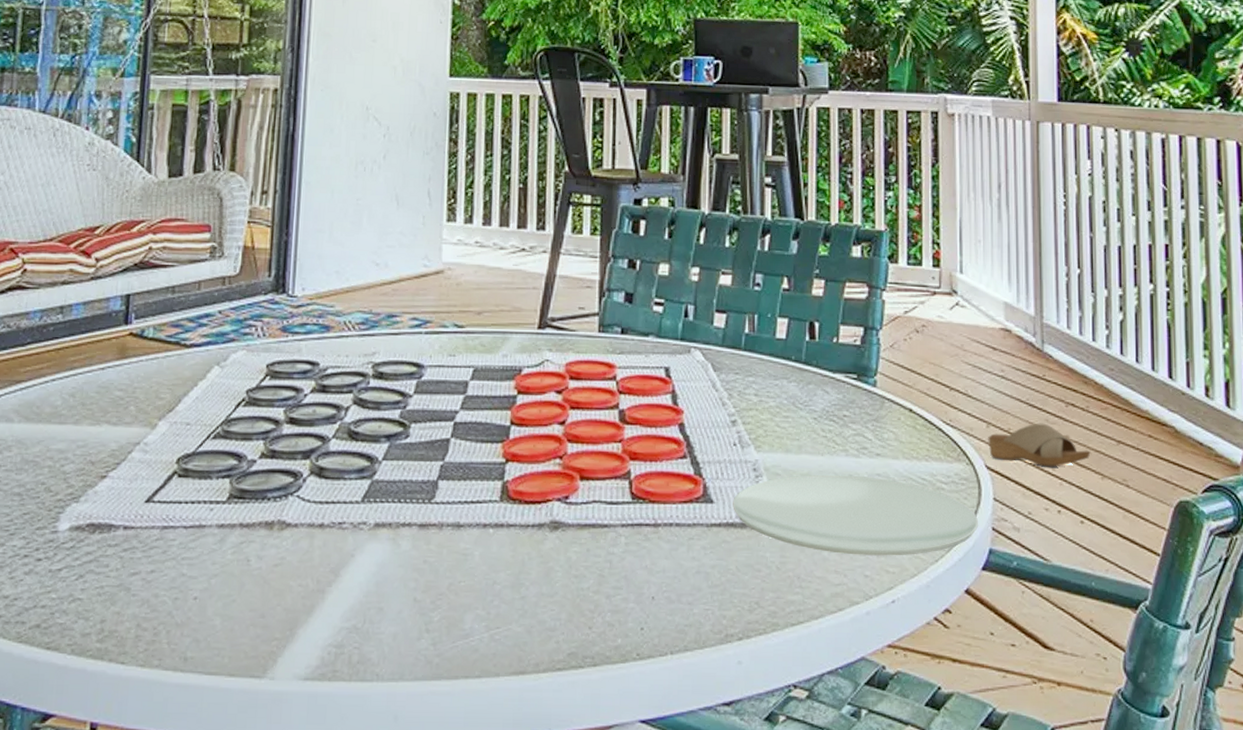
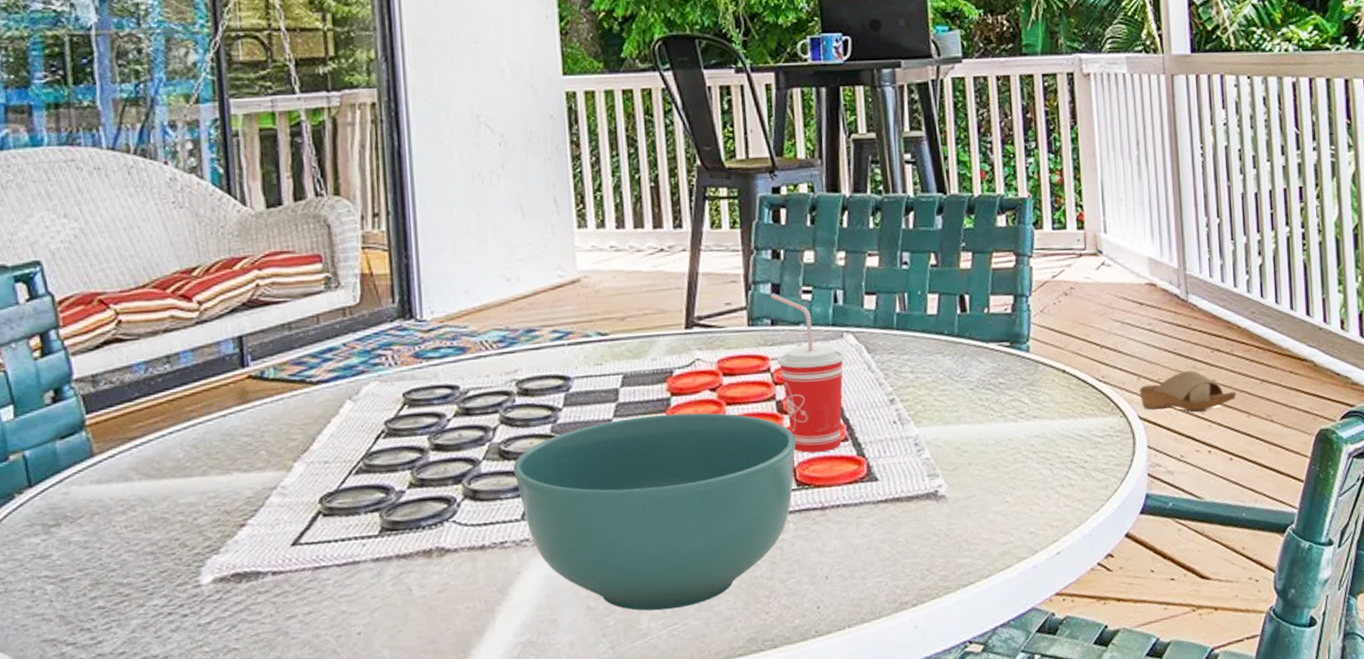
bowl: none [360,411,636,612] -> present [513,412,797,611]
beverage cup: none [623,301,692,467] -> present [770,293,846,453]
plate: present [733,474,978,556] -> none [897,439,1134,515]

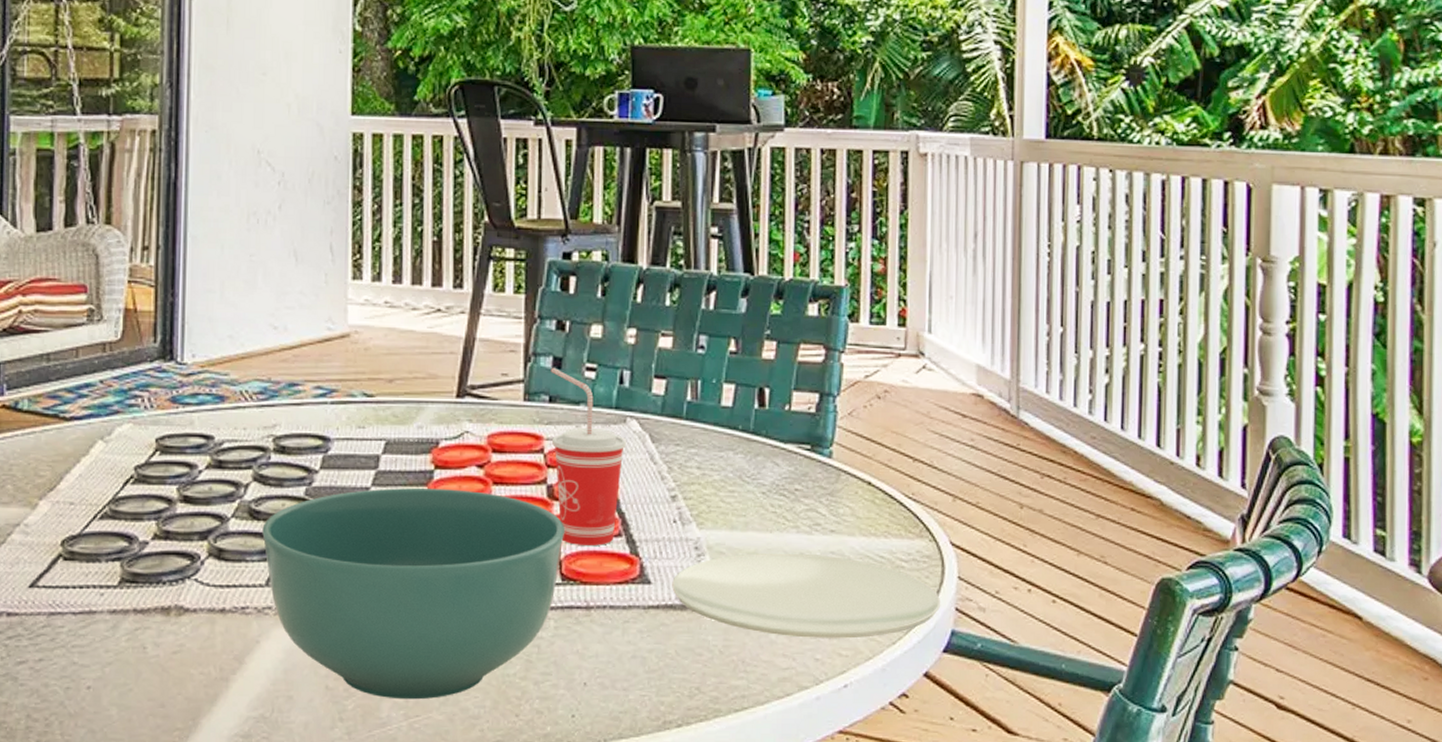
plate: none [897,439,1134,515] -> present [672,552,940,639]
sandal: present [1139,370,1237,412] -> none [954,496,1067,543]

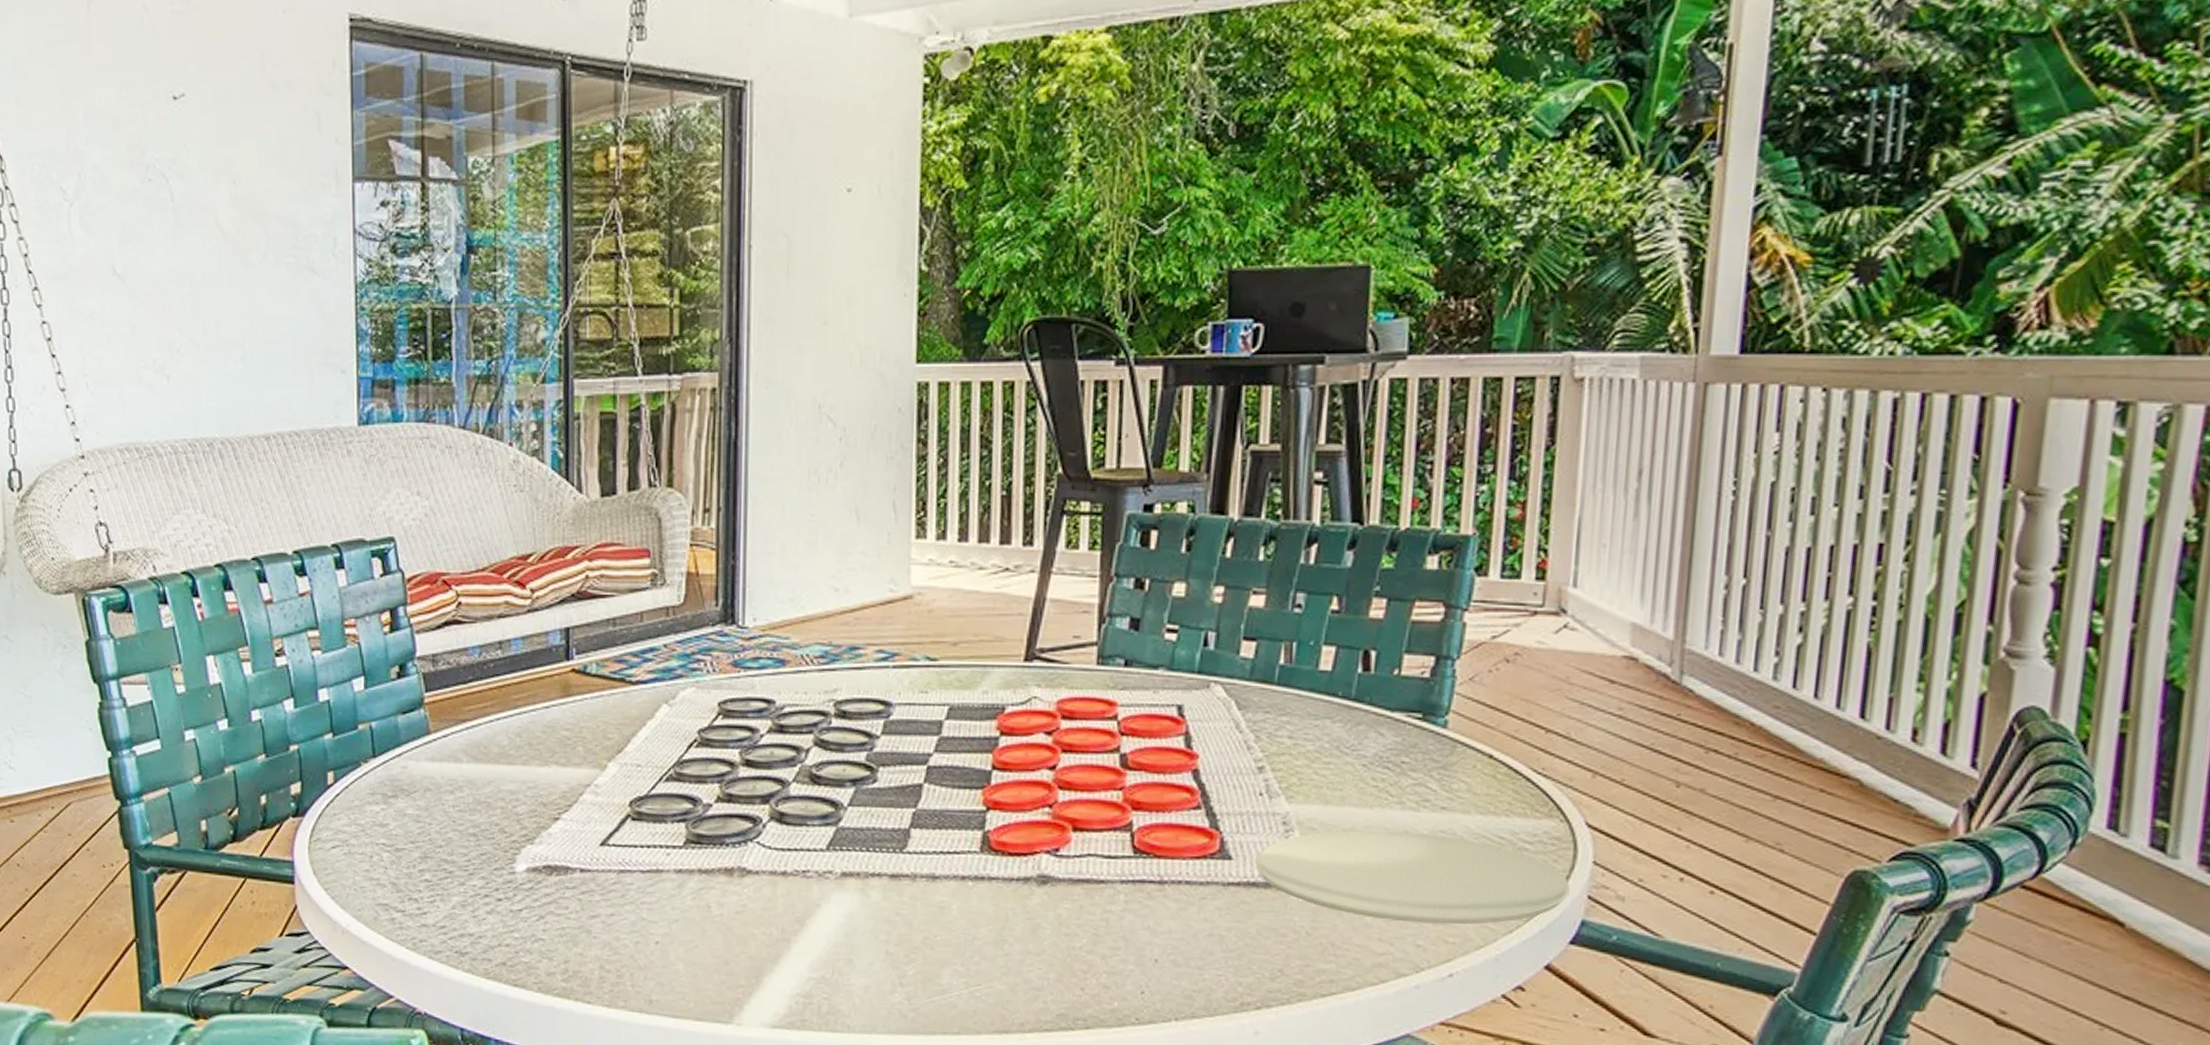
bowl: present [262,487,566,700] -> none [823,754,1139,969]
beverage cup: present [550,367,627,546] -> none [1126,628,1210,818]

